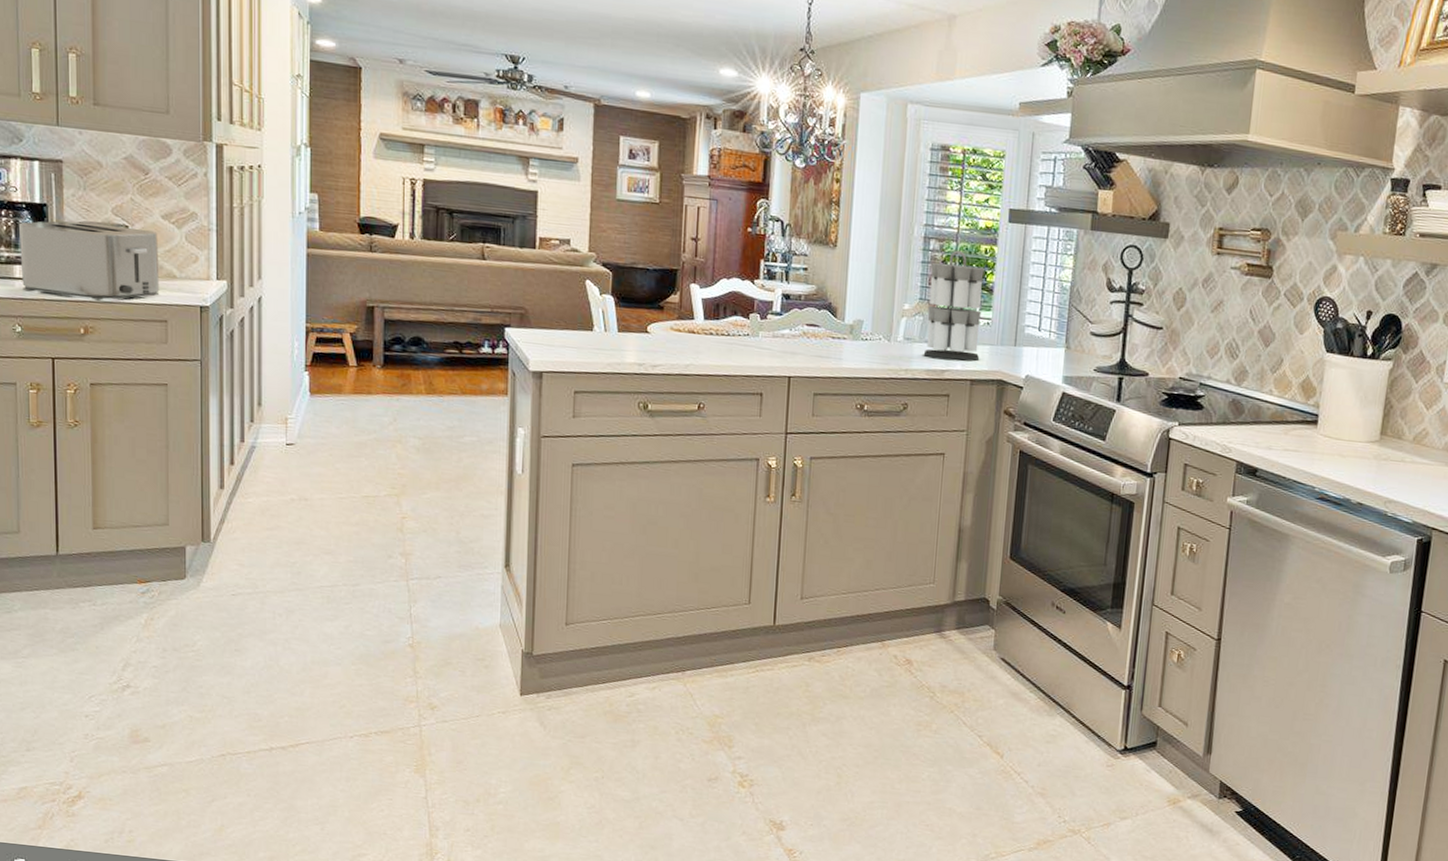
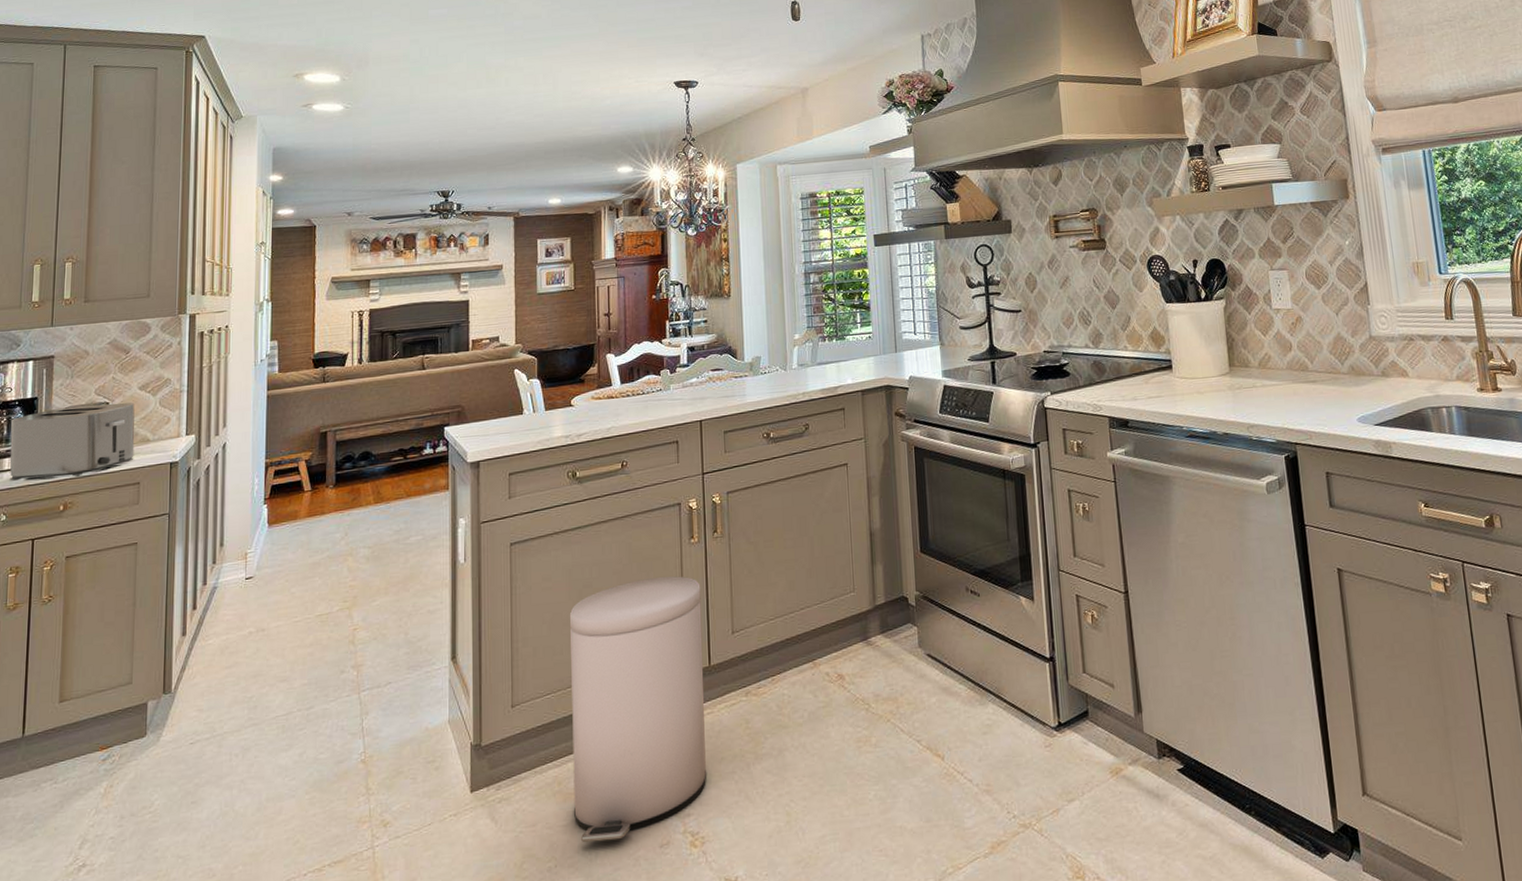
pedal bin: none [623,527,772,767] -> present [569,576,707,843]
spice rack: present [923,250,984,361] -> none [813,278,867,378]

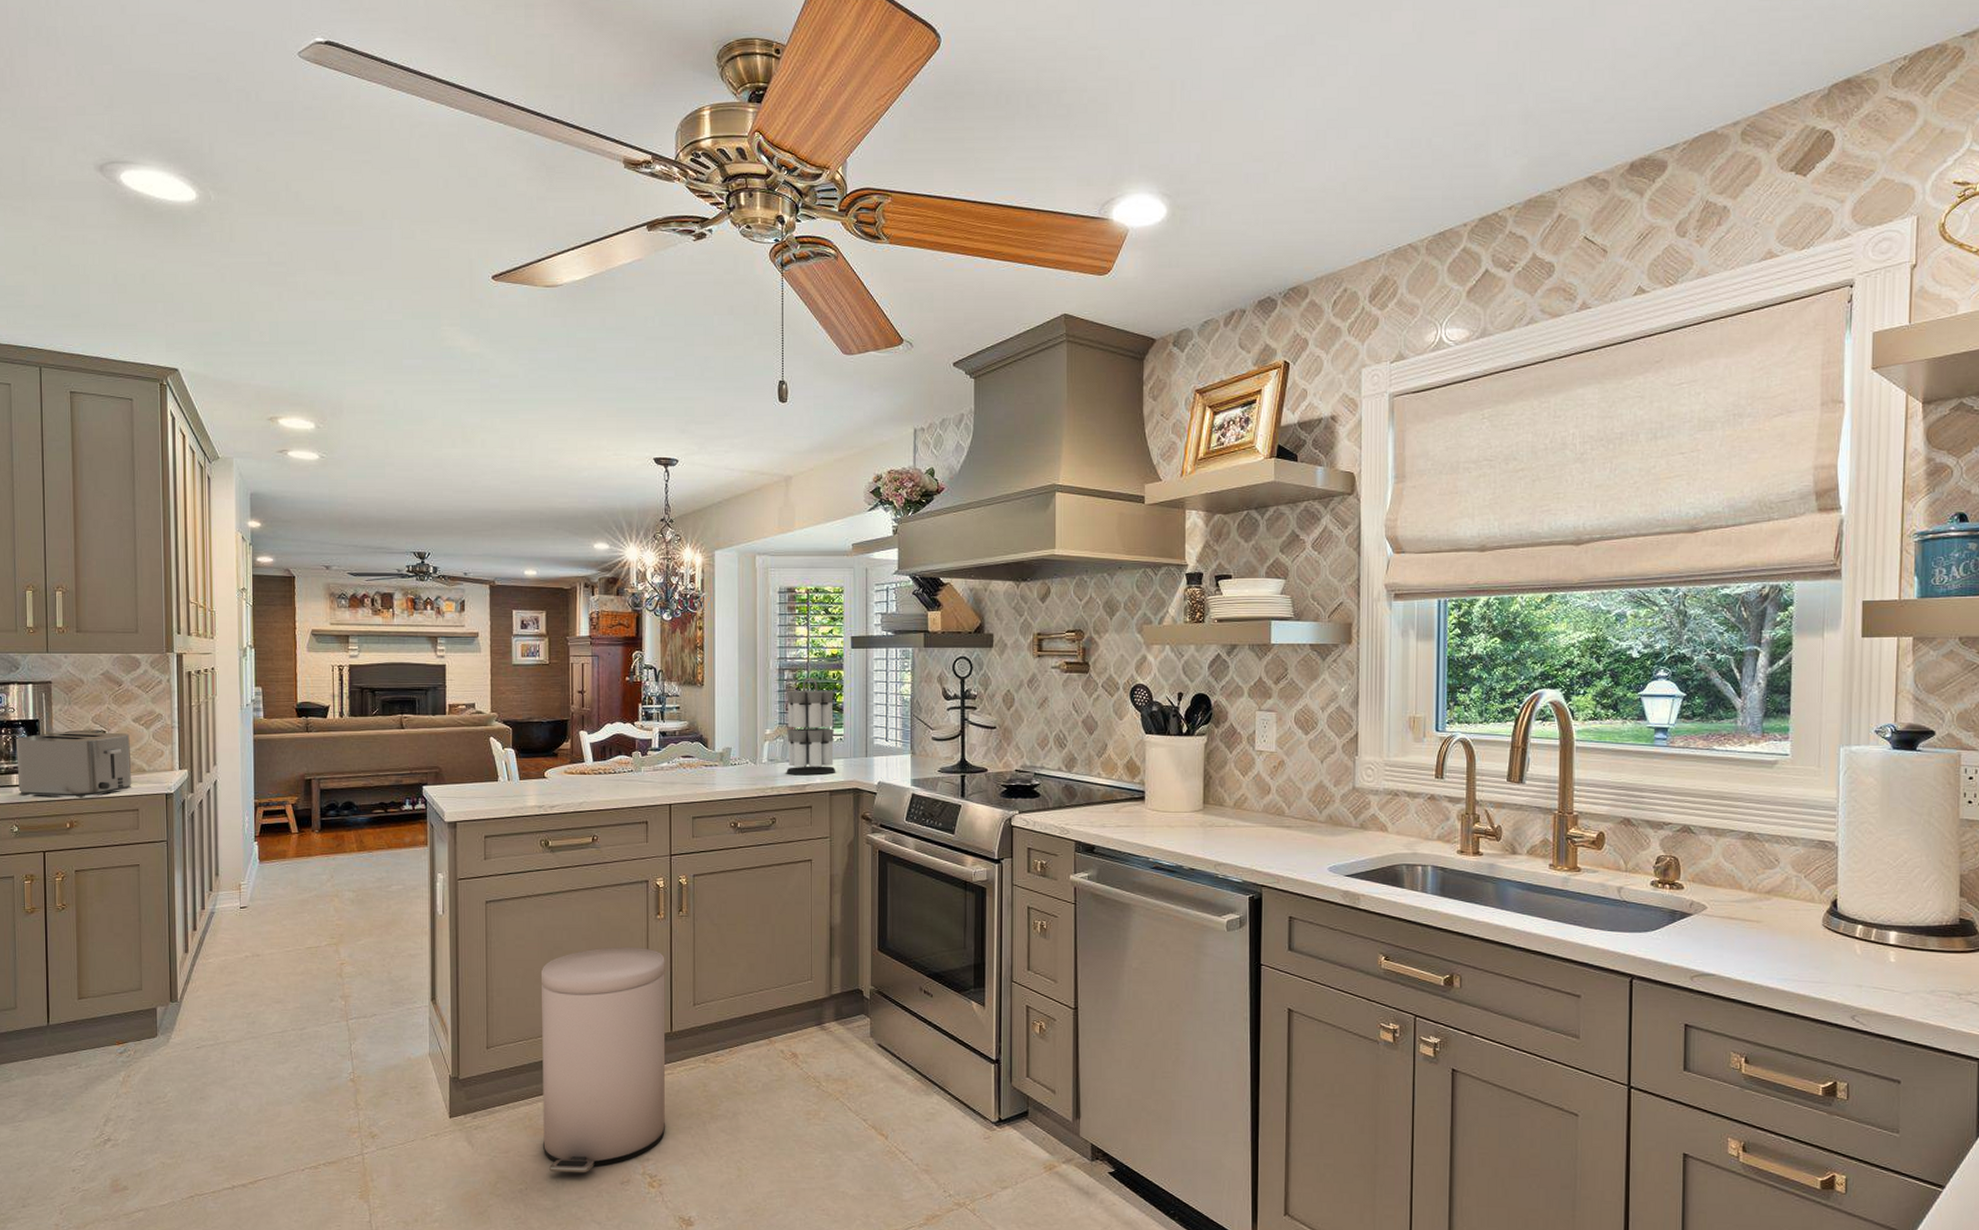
spice rack: none [813,278,867,378] -> present [786,677,836,776]

